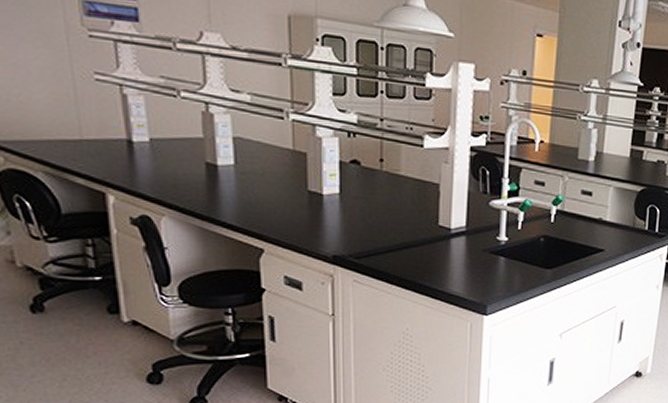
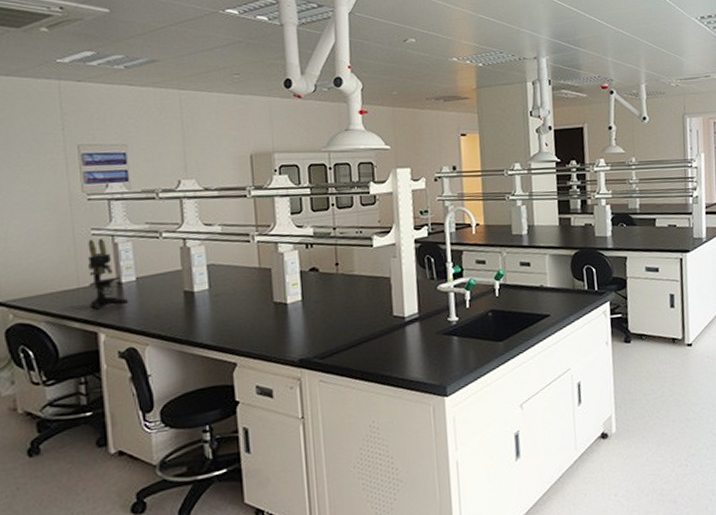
microscope: none [91,85,140,167] -> present [88,238,128,310]

